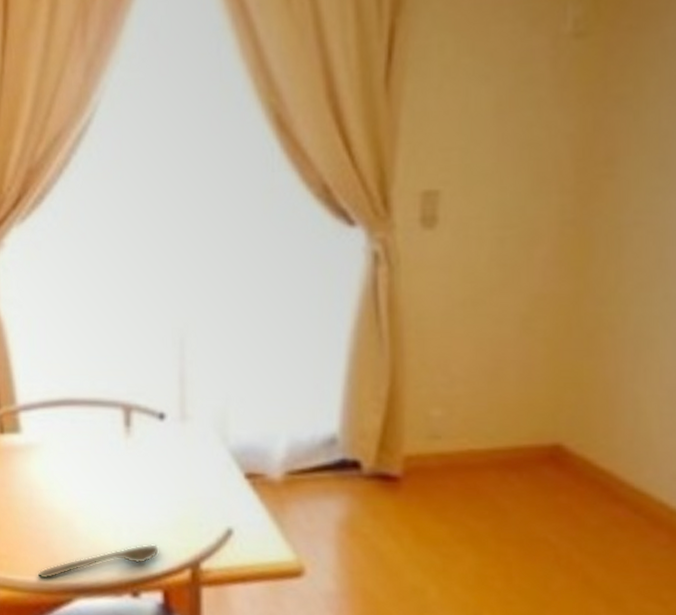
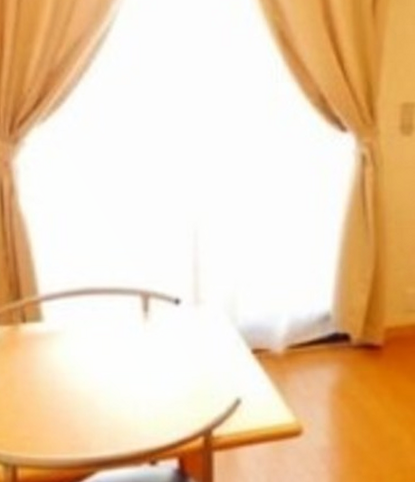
spoon: present [38,544,160,580] -> none [61,417,176,457]

